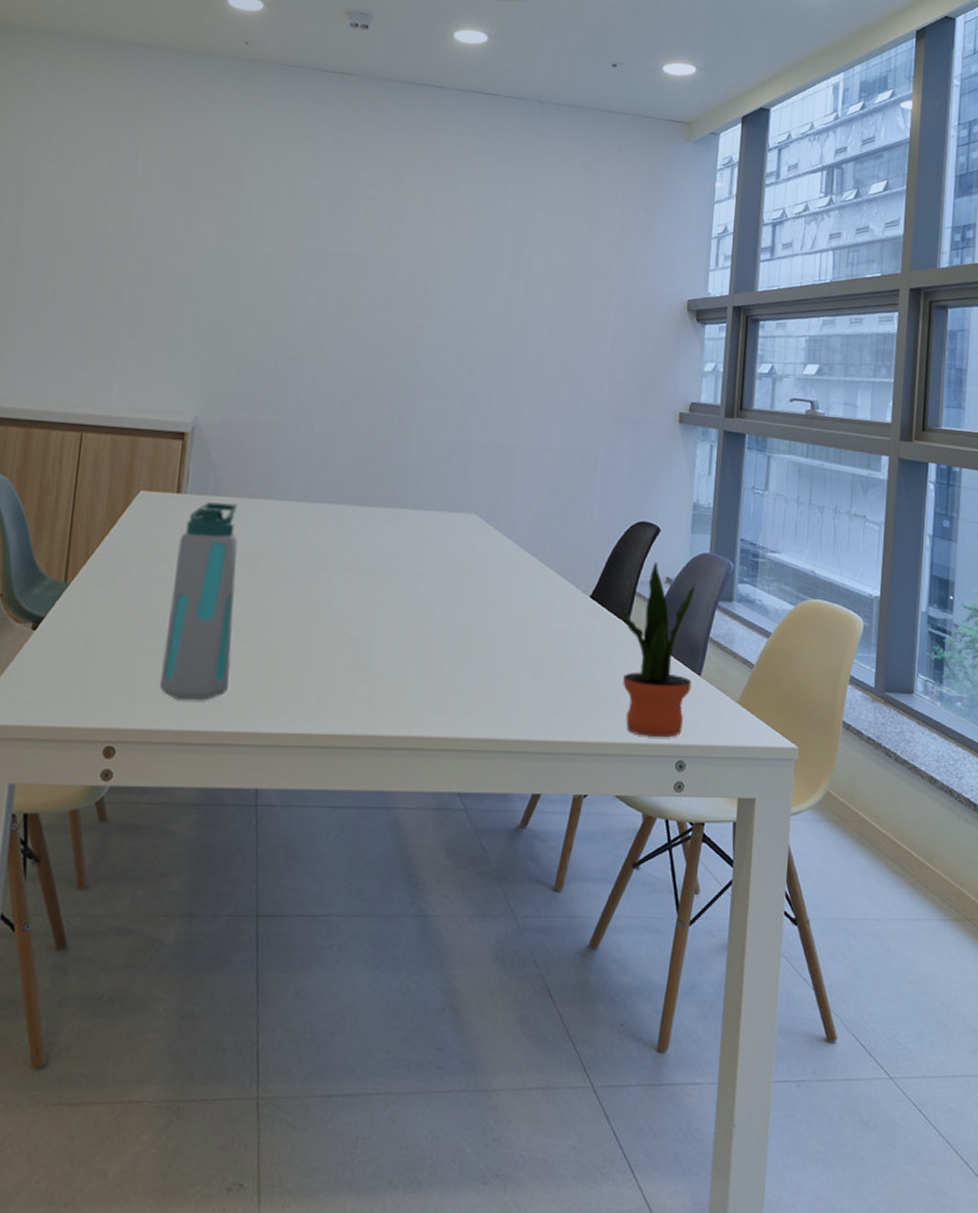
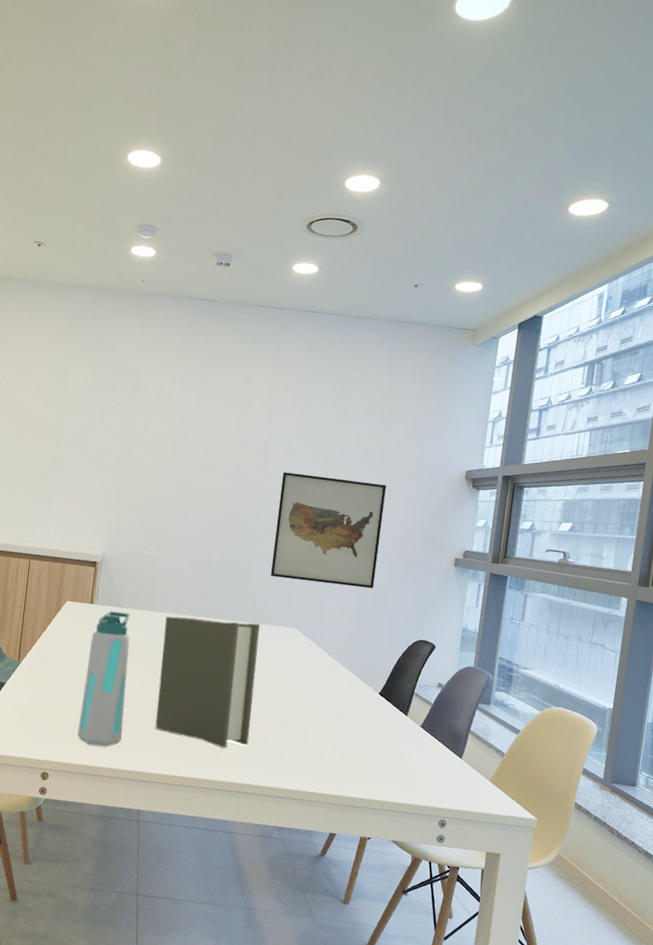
book: none [278,505,426,688] -> present [155,616,261,749]
wall art: none [437,303,588,457] -> present [270,472,386,589]
potted plant: present [620,562,696,738] -> none [401,671,462,803]

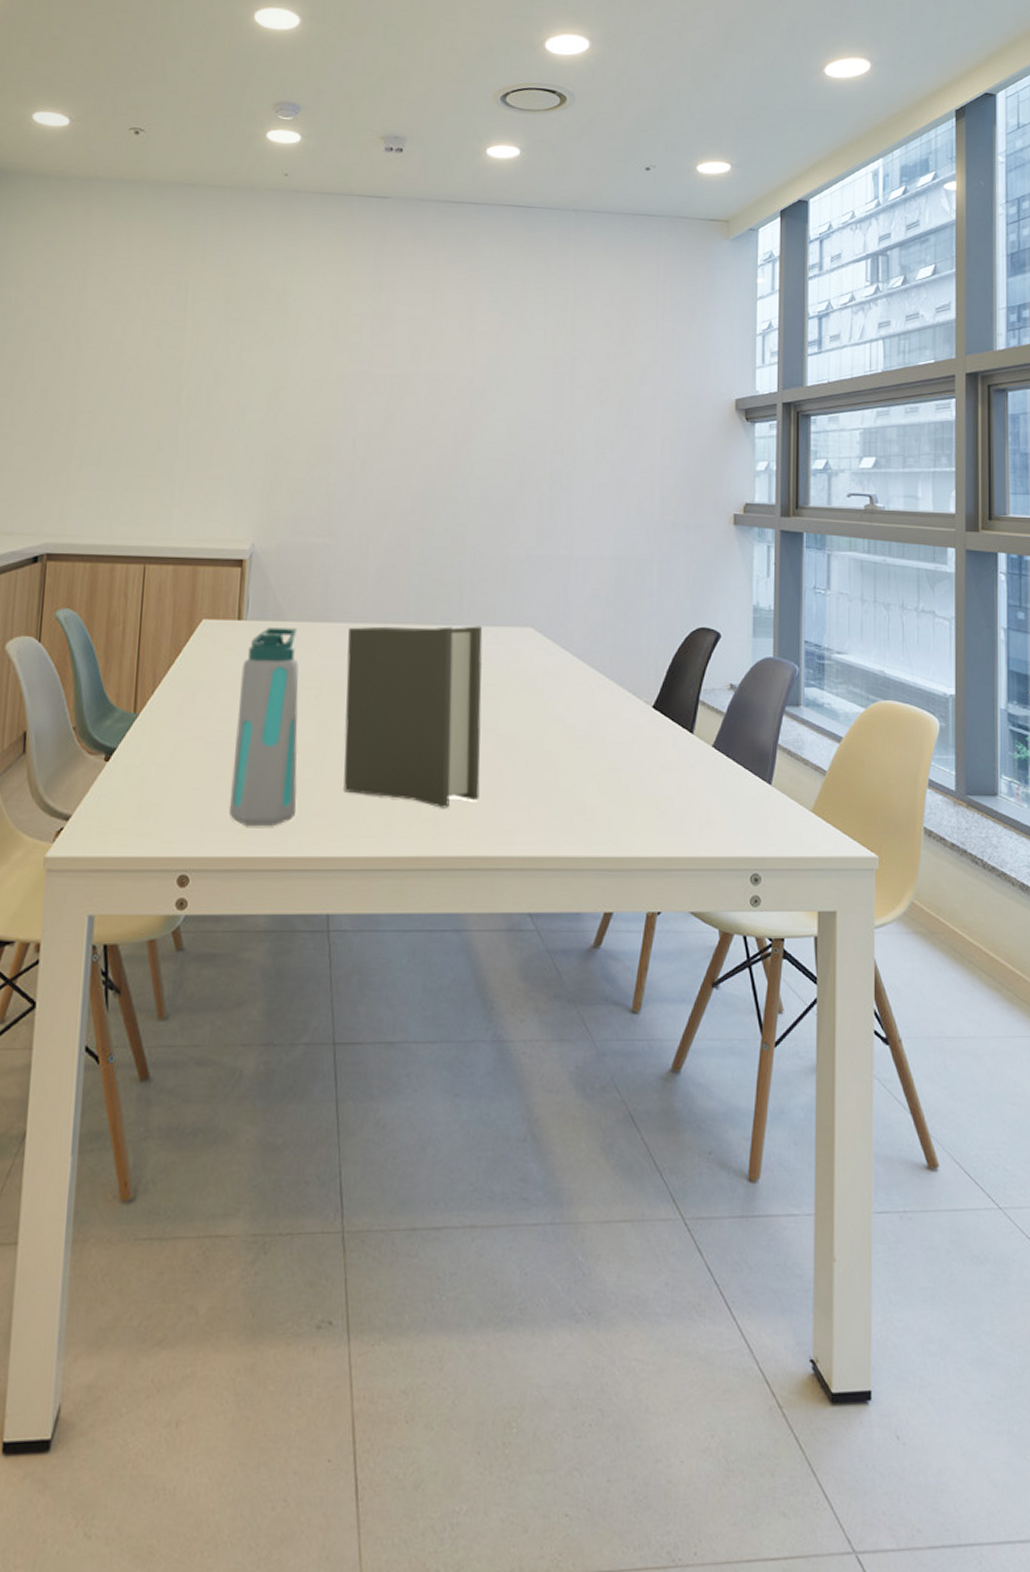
wall art: present [270,472,386,589] -> none [490,416,635,564]

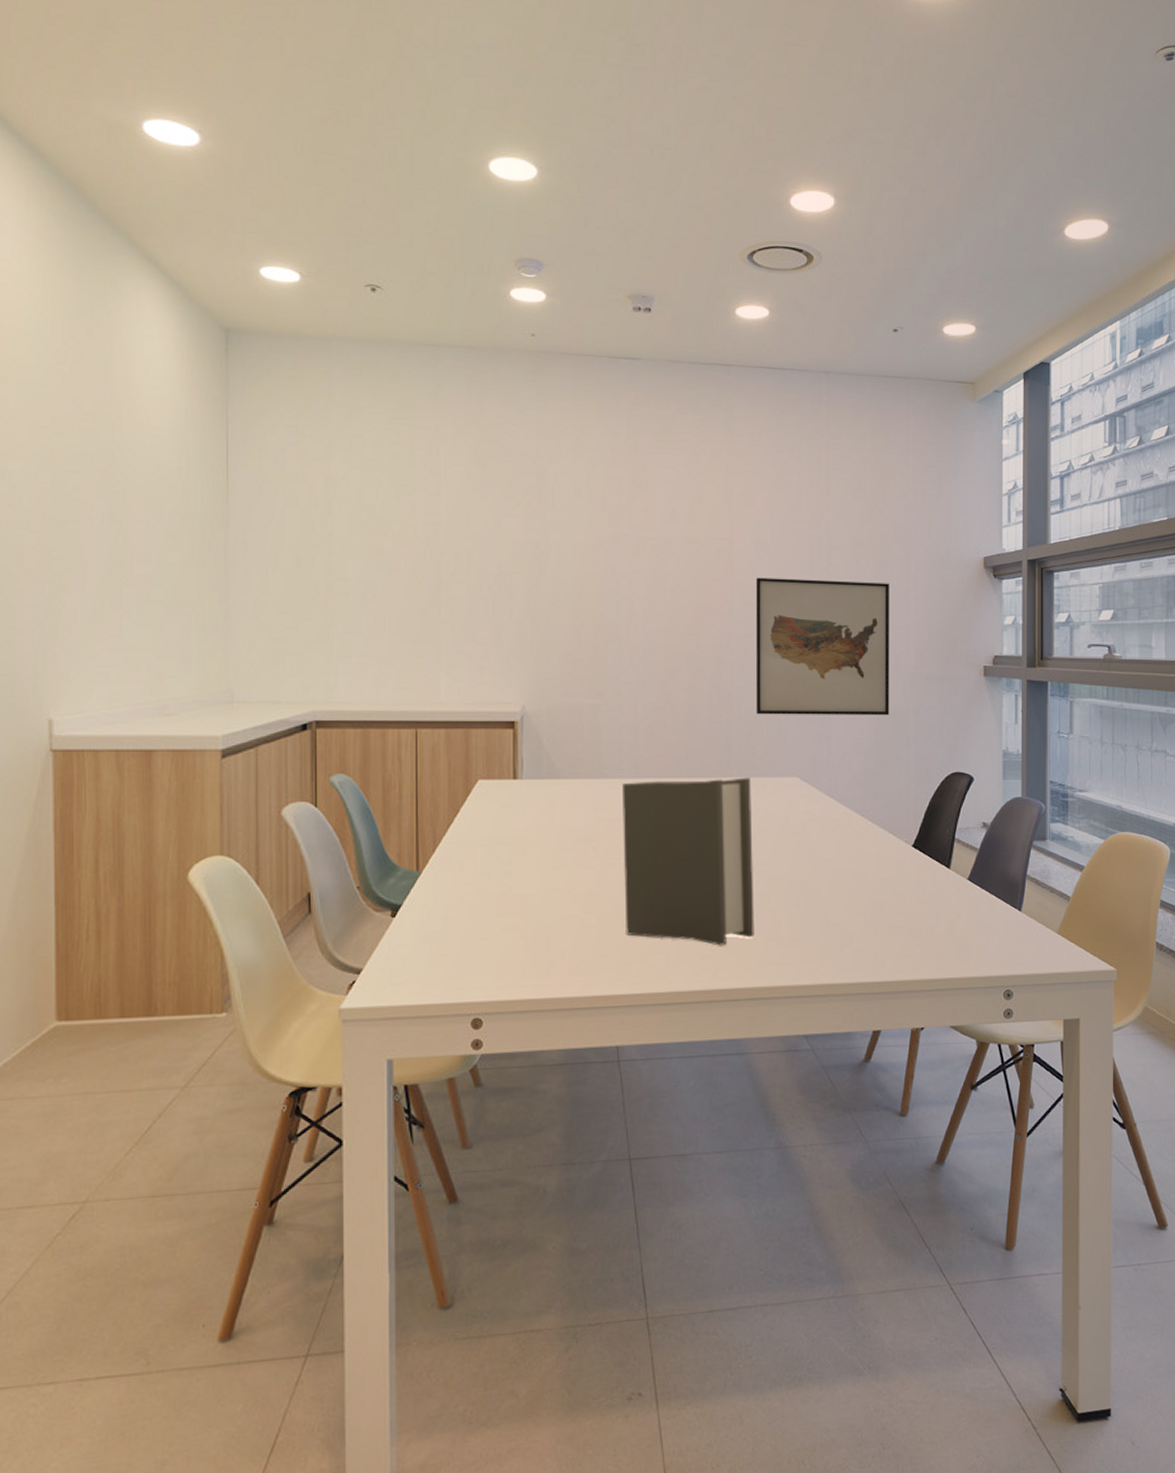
water bottle: present [228,627,299,827] -> none [516,785,582,971]
wall art: none [490,416,635,564] -> present [755,577,890,716]

